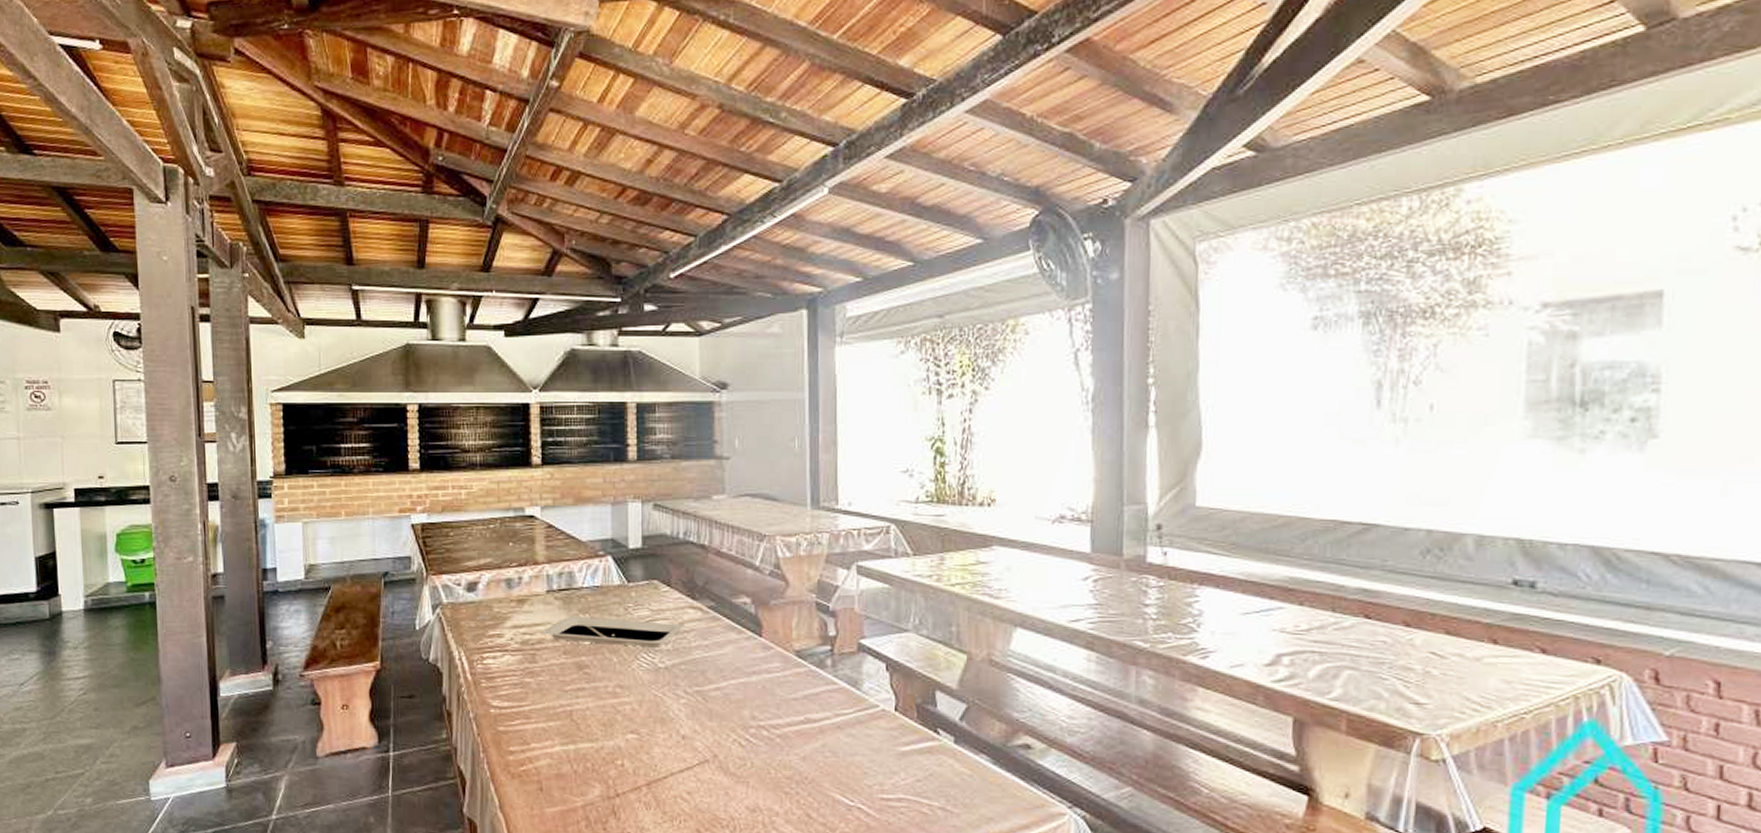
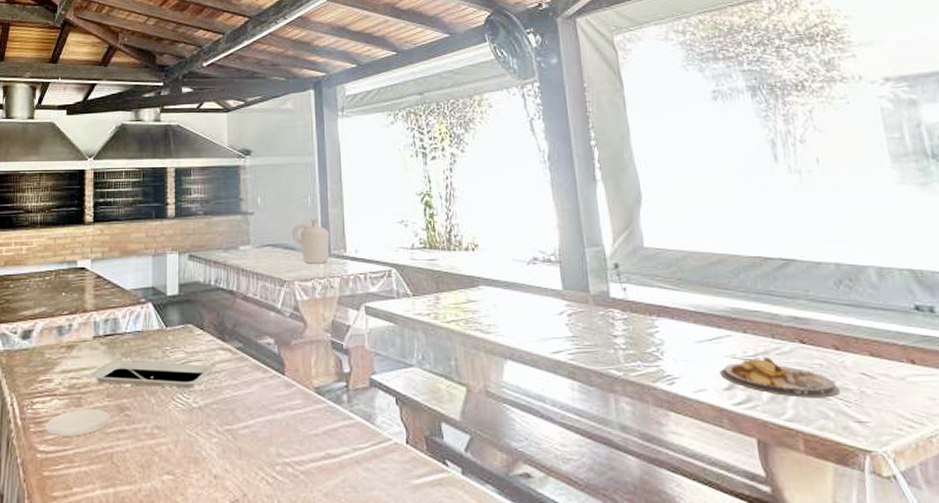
plate: none [497,665,569,693] -> present [45,408,111,437]
water jug: none [774,465,819,517] -> present [291,218,330,264]
platter: none [1263,632,1402,677] -> present [720,357,841,398]

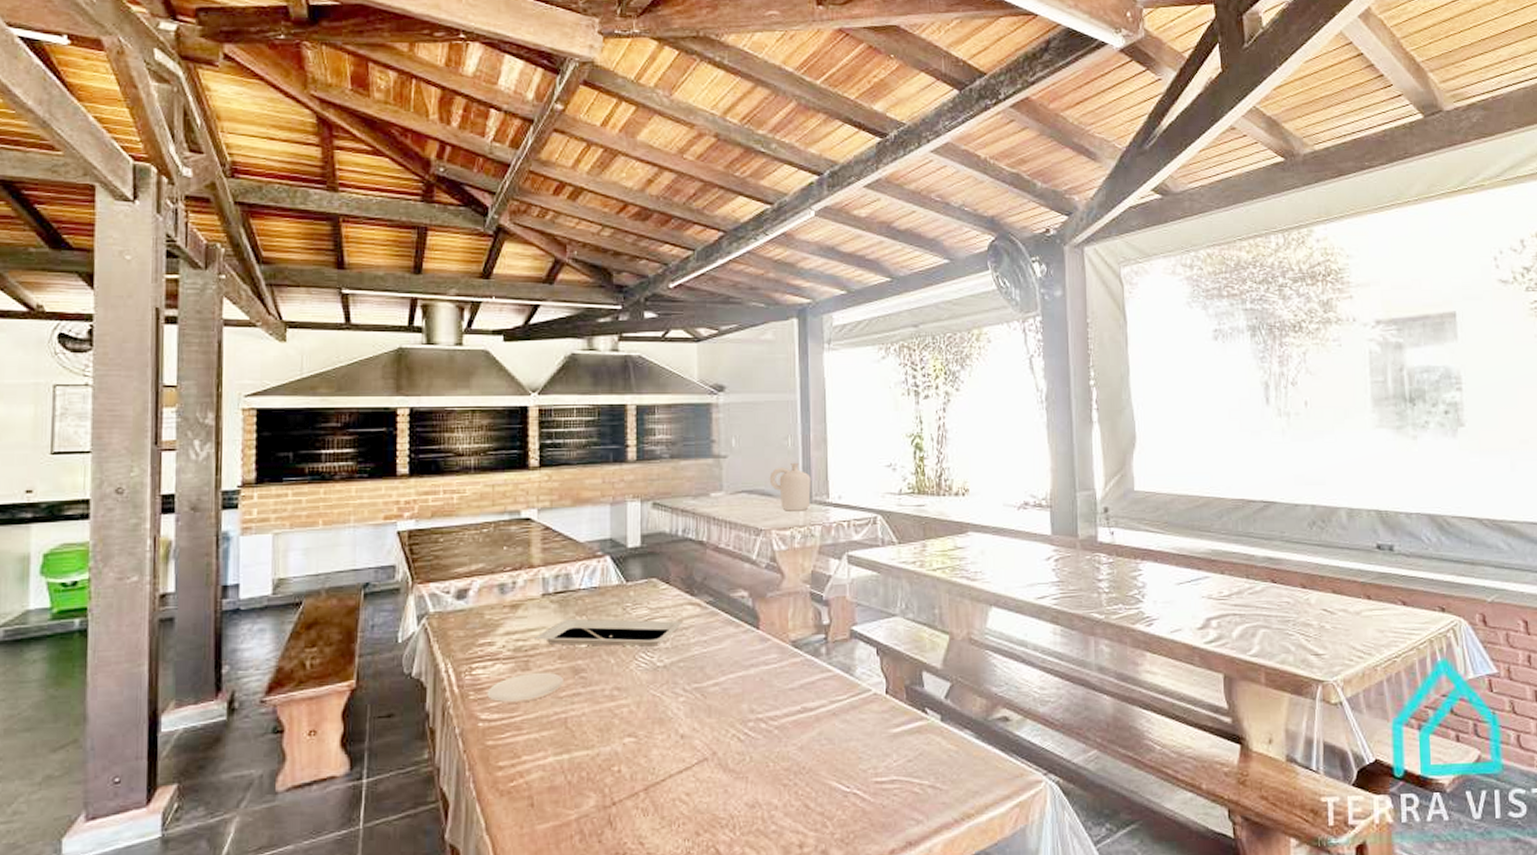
platter: present [720,357,841,398] -> none [1196,597,1303,634]

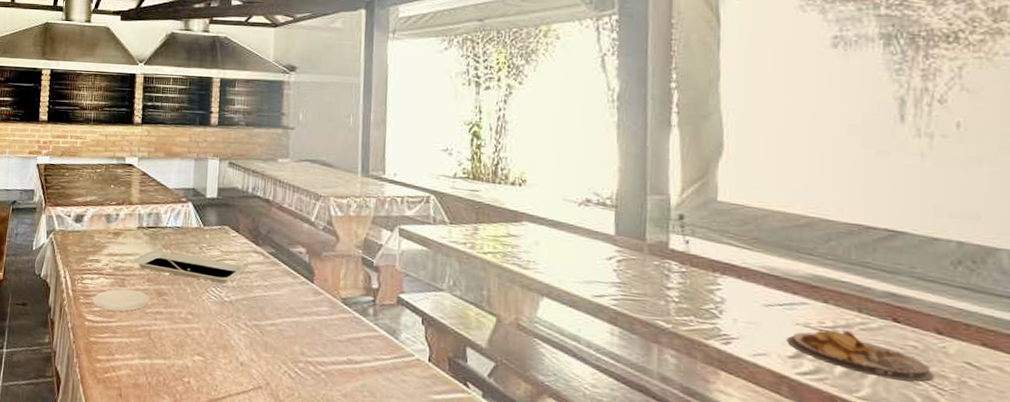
water jug: present [769,462,811,511] -> none [330,138,369,184]
platter: none [1196,597,1303,634] -> present [787,330,935,382]

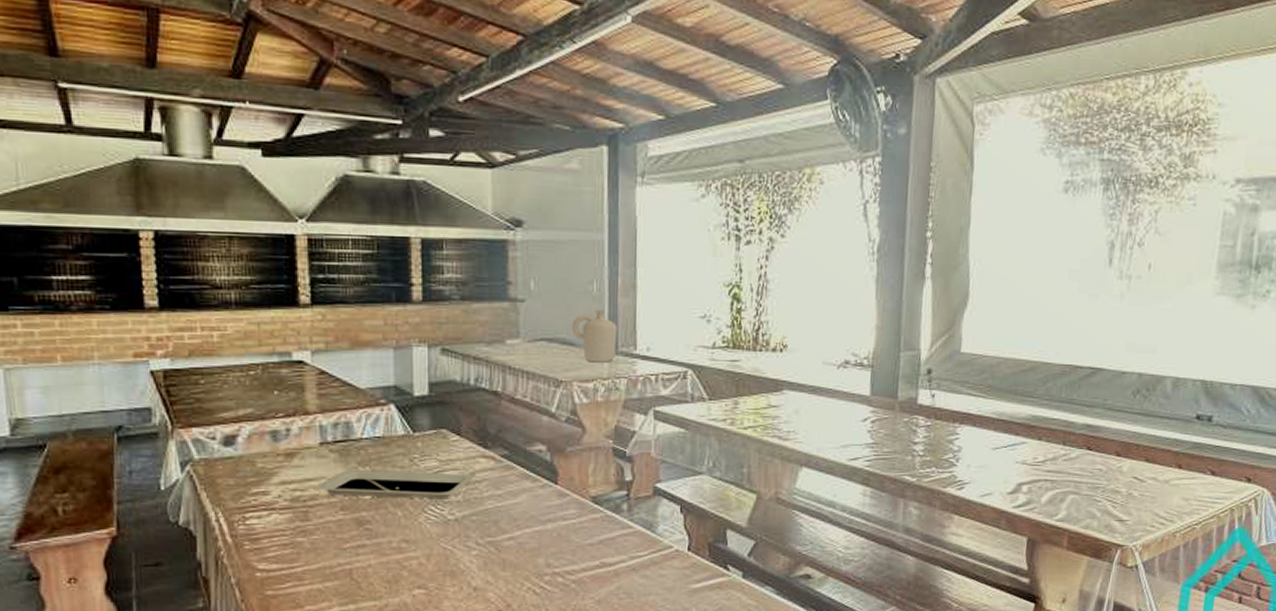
plate: present [92,289,151,312] -> none [263,523,348,554]
water jug: none [330,138,369,184] -> present [571,309,617,363]
platter: present [787,330,935,382] -> none [1008,463,1112,500]

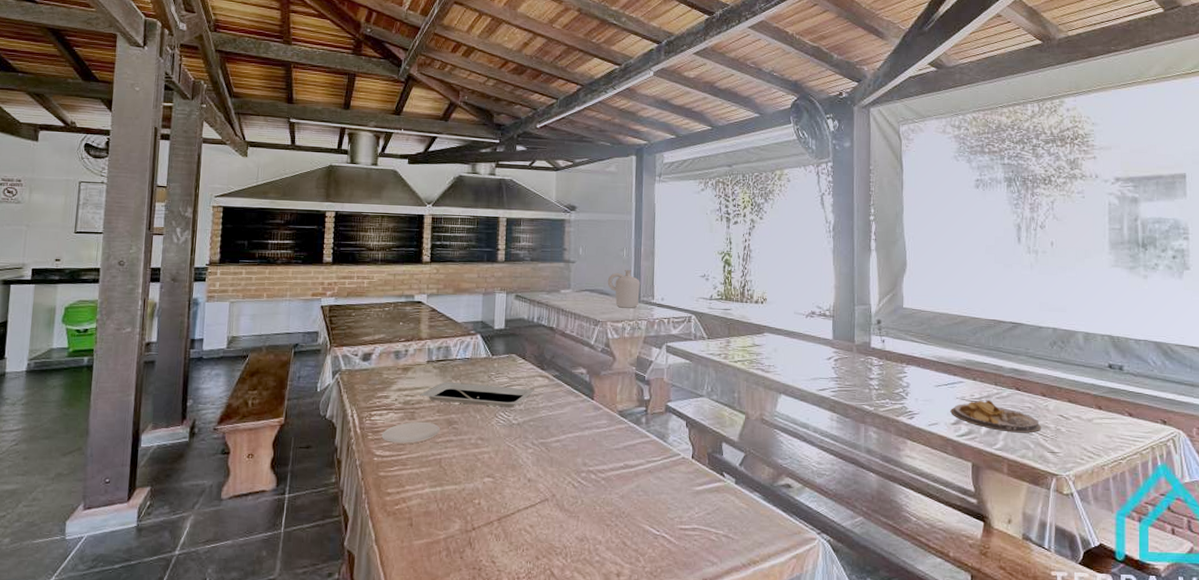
plate: none [263,523,348,554] -> present [381,421,441,445]
platter: none [1008,463,1112,500] -> present [950,400,1042,433]

